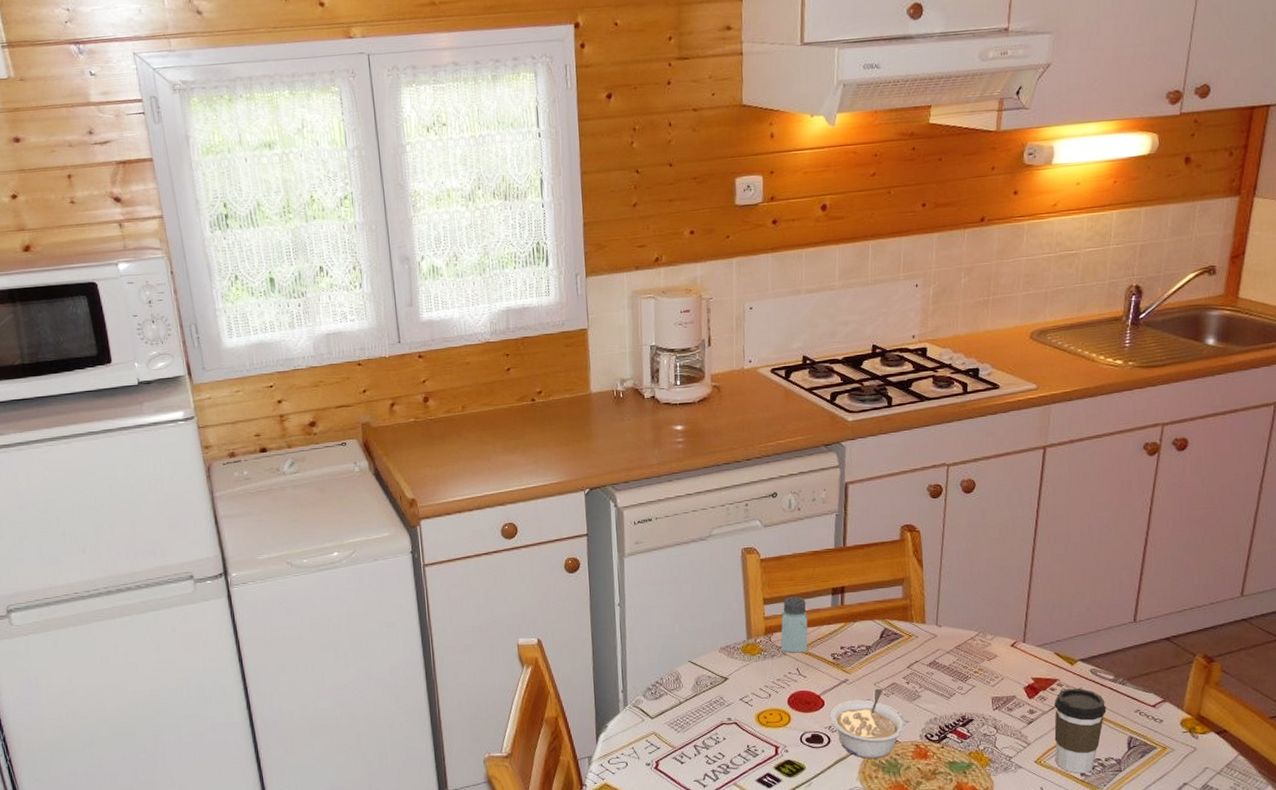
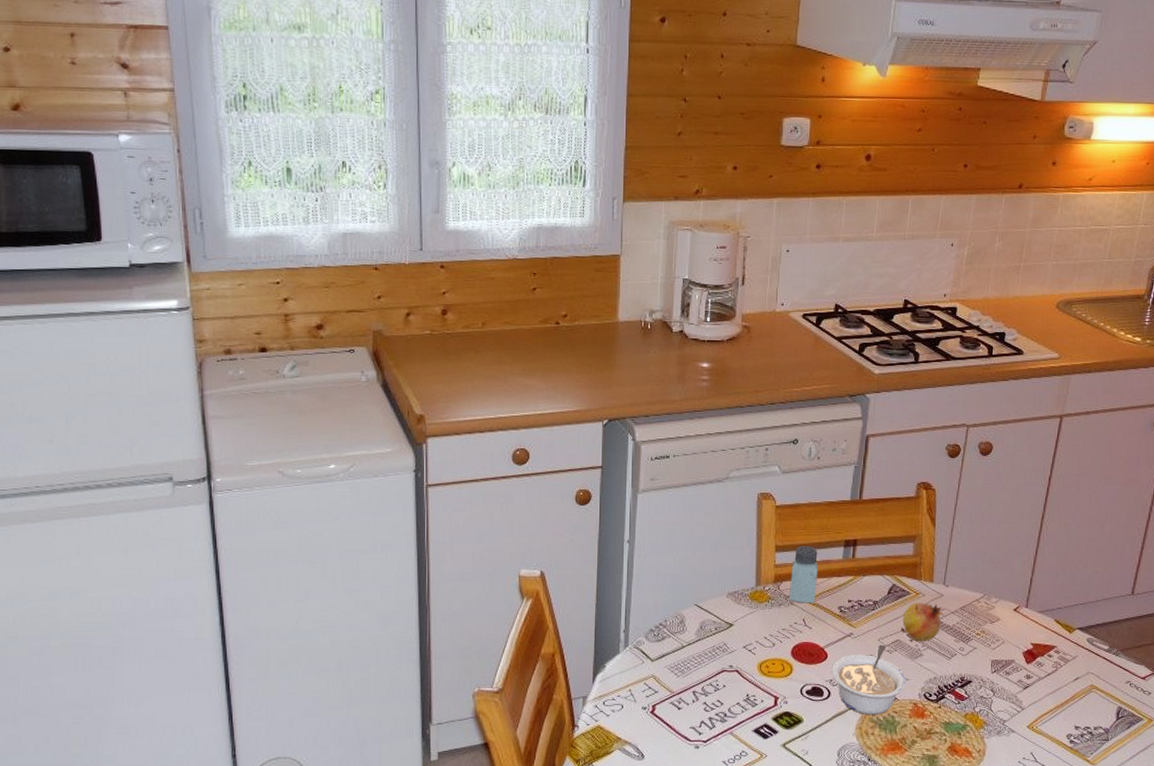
fruit: none [896,643,939,683] -> present [901,602,944,641]
coffee cup: present [1054,688,1107,774] -> none [1048,656,1099,741]

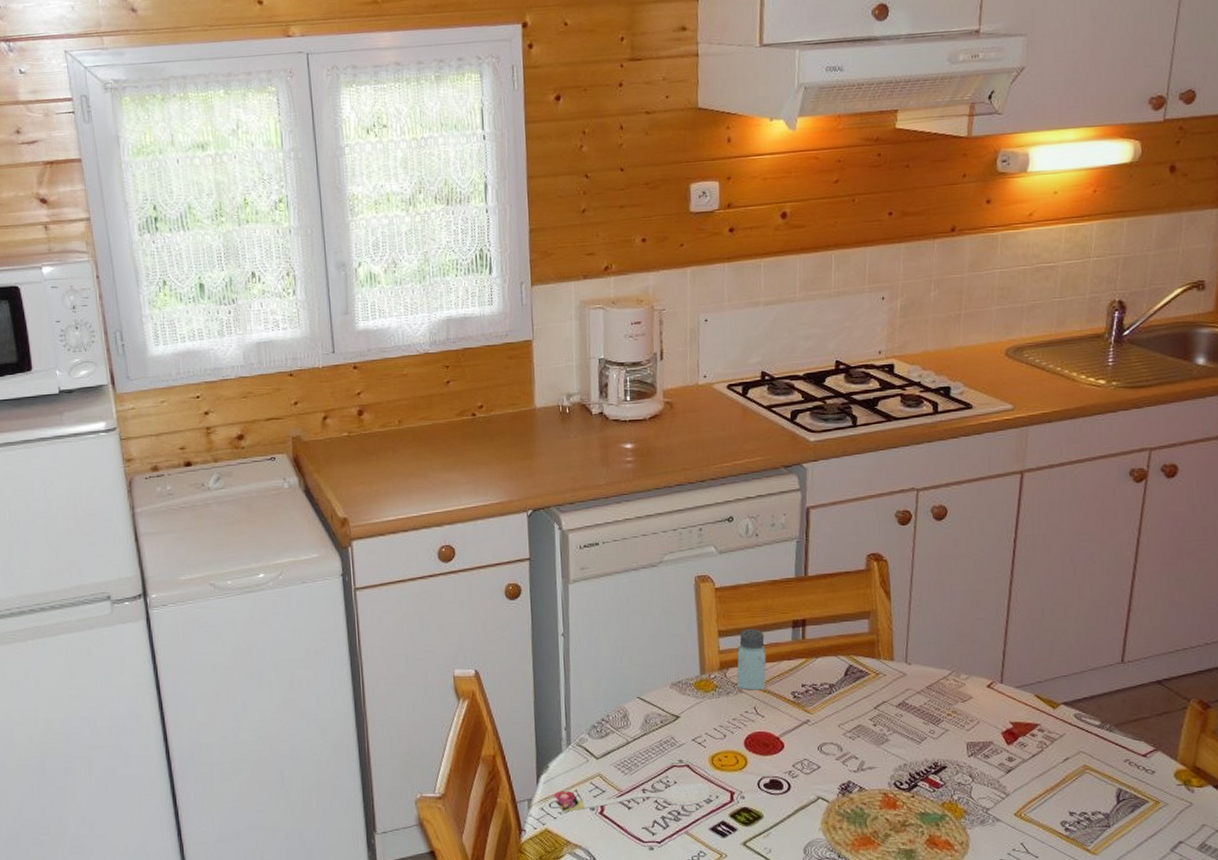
spoon: none [609,687,758,710] -> present [554,782,712,812]
legume: present [832,644,906,716] -> none [790,730,873,808]
fruit: present [901,602,944,641] -> none [862,683,909,725]

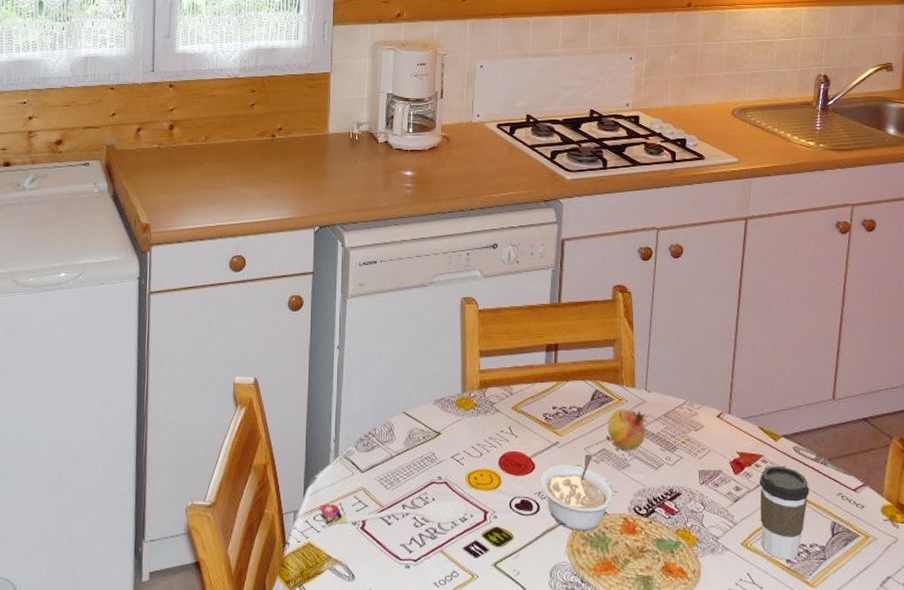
saltshaker: present [737,629,767,691] -> none [495,351,522,411]
legume: none [790,730,873,808] -> present [540,453,615,532]
fruit: none [862,683,909,725] -> present [606,409,648,450]
coffee cup: none [1035,734,1093,828] -> present [760,465,810,560]

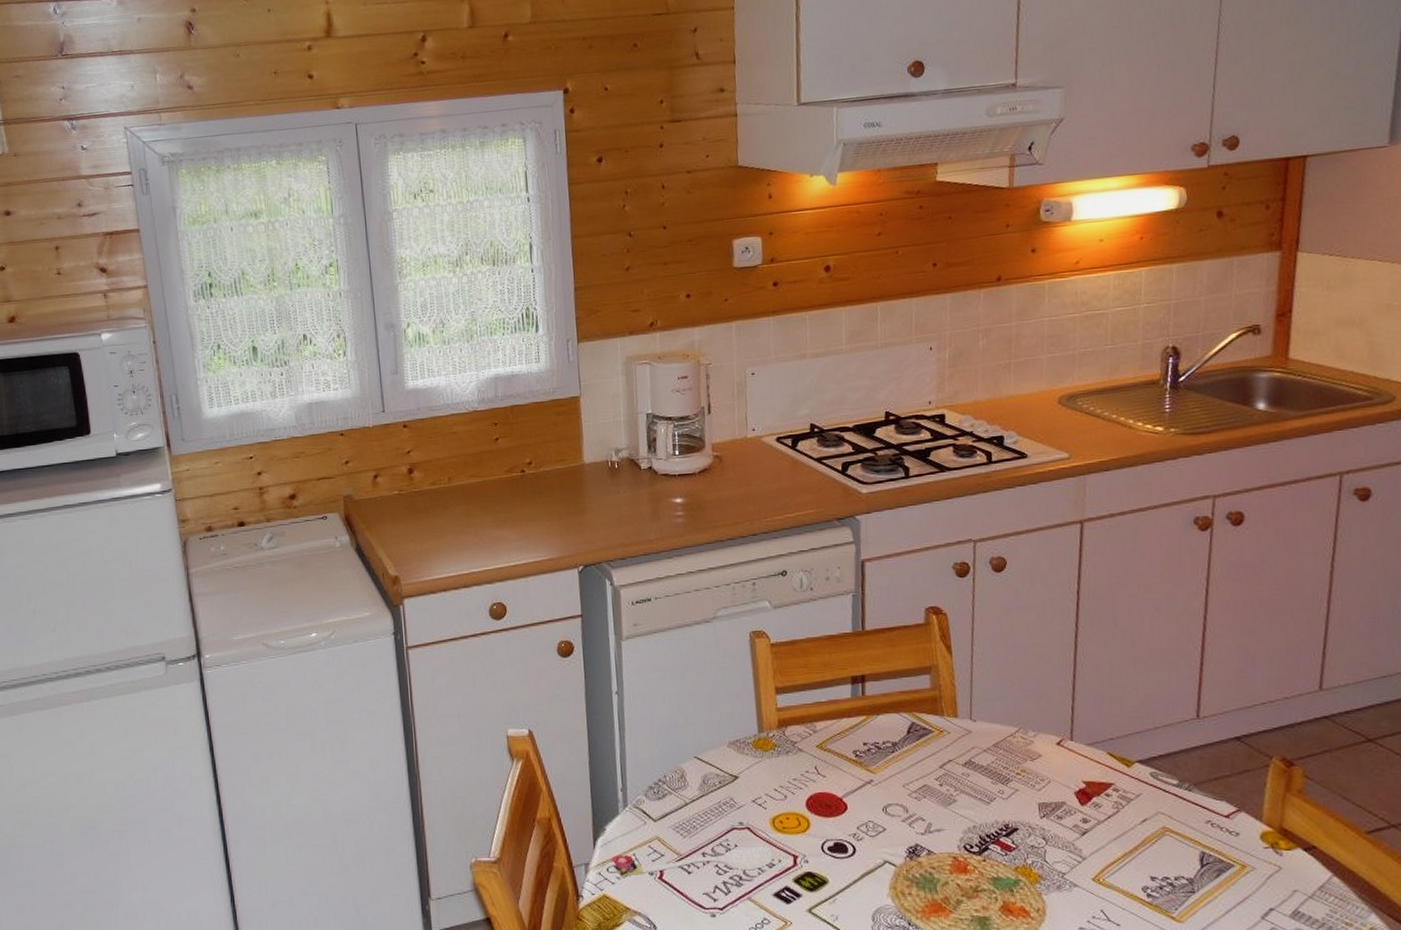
legume: present [540,453,615,532] -> none [854,790,941,873]
fruit: present [606,409,648,450] -> none [927,740,975,785]
coffee cup: present [760,465,810,560] -> none [1111,793,1172,894]

